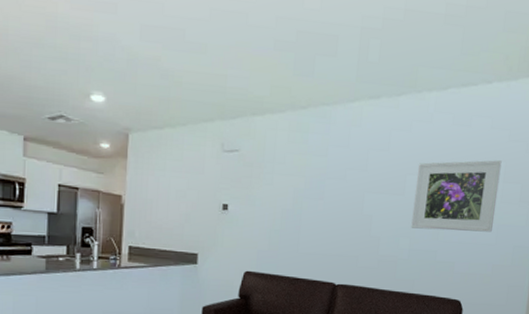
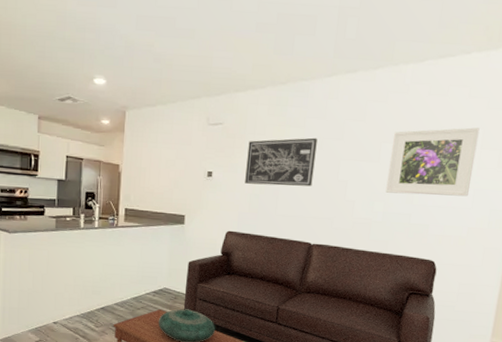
wall art: none [264,168,341,221] -> present [245,137,317,187]

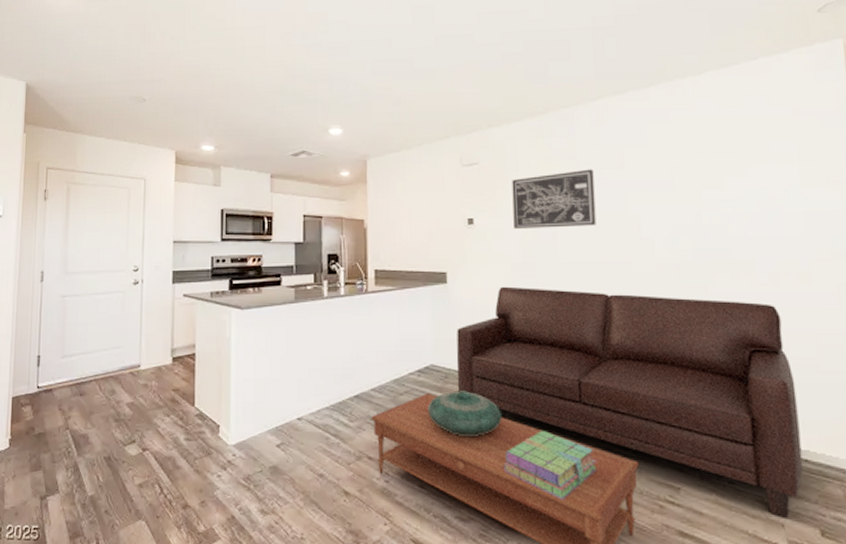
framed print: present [385,127,480,197] -> none [685,139,797,225]

